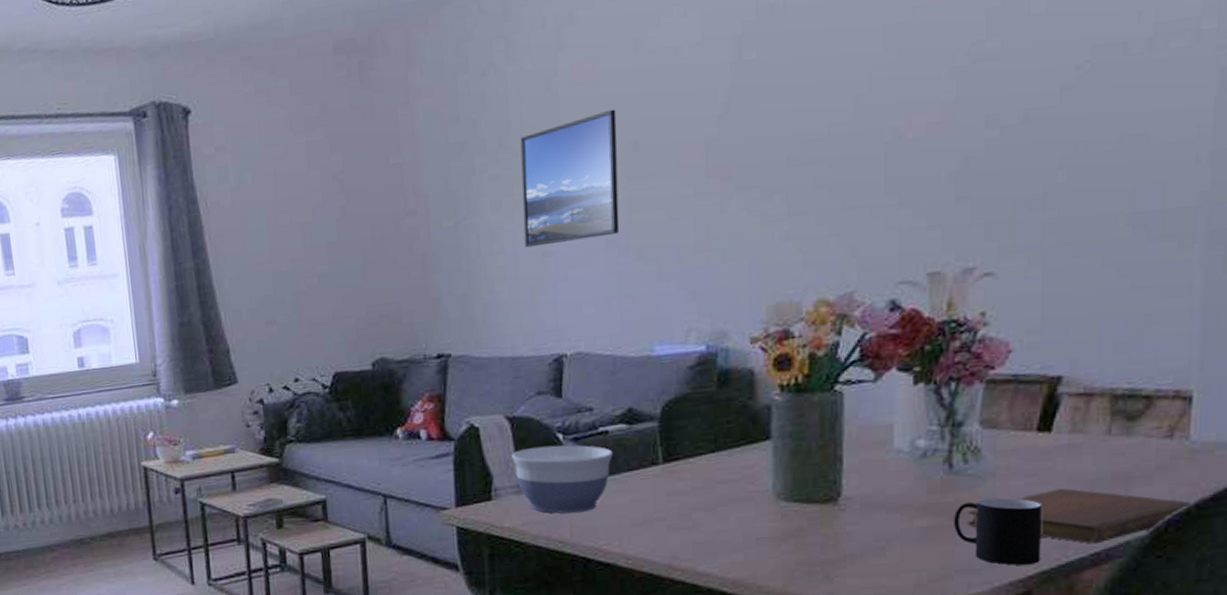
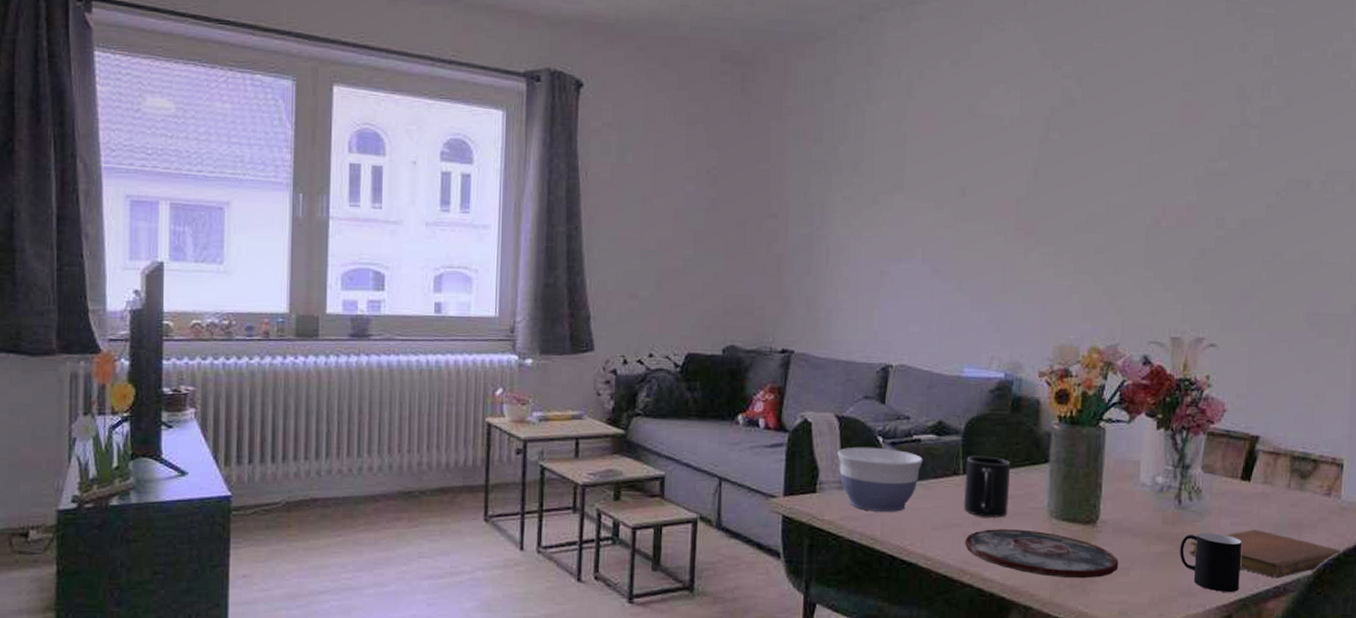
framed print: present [520,109,620,248] -> none [866,157,950,265]
mug: none [665,440,723,508] -> present [964,456,1011,518]
plate: none [672,516,871,566] -> present [965,529,1119,579]

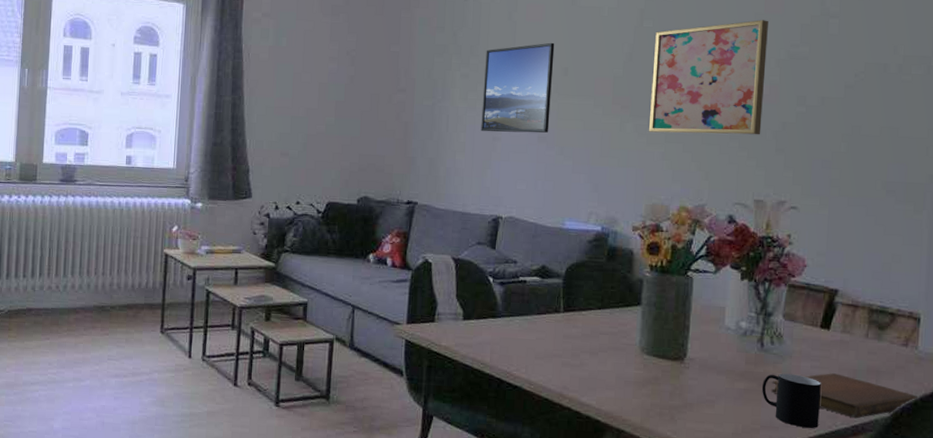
bowl: present [837,447,923,512] -> none [453,285,528,342]
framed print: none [866,157,950,265] -> present [481,42,555,133]
mug: present [964,456,1011,518] -> none [564,296,607,351]
plate: present [965,529,1119,579] -> none [564,360,705,408]
wall art: none [1055,130,1185,264] -> present [648,20,768,135]

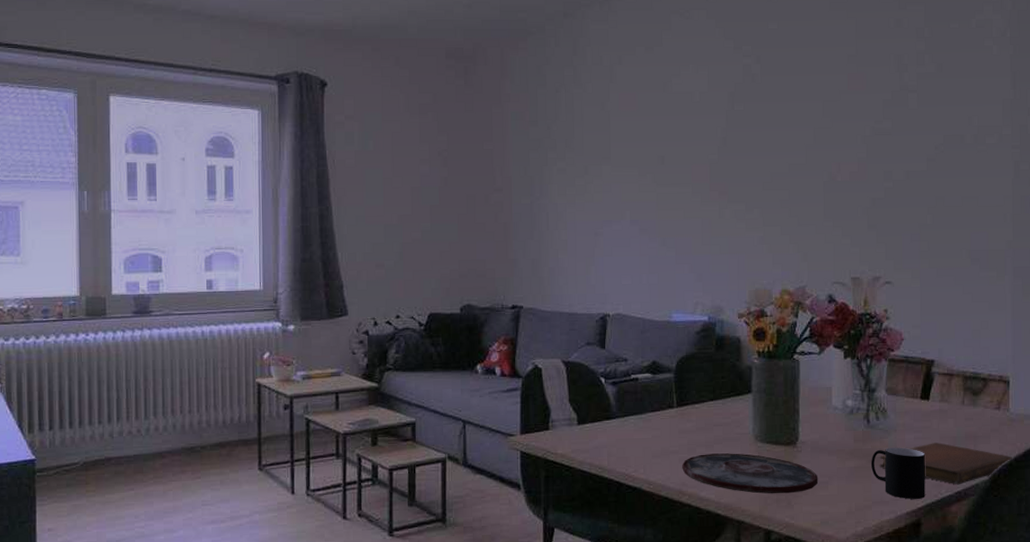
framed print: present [481,42,555,133] -> none [581,131,650,228]
plate: none [564,360,705,408] -> present [682,453,819,494]
wall art: present [648,20,768,135] -> none [746,97,853,217]

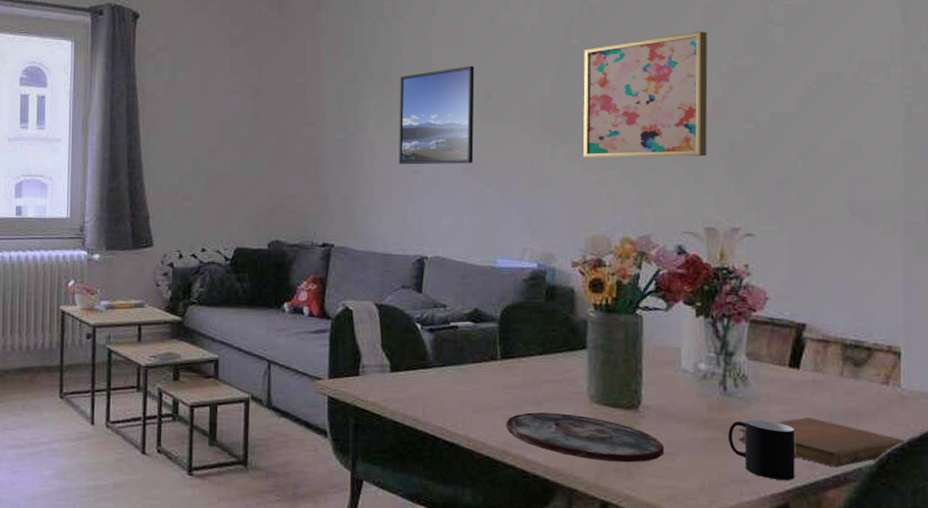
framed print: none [581,131,650,228] -> present [399,65,475,165]
wall art: none [746,97,853,217] -> present [582,31,708,159]

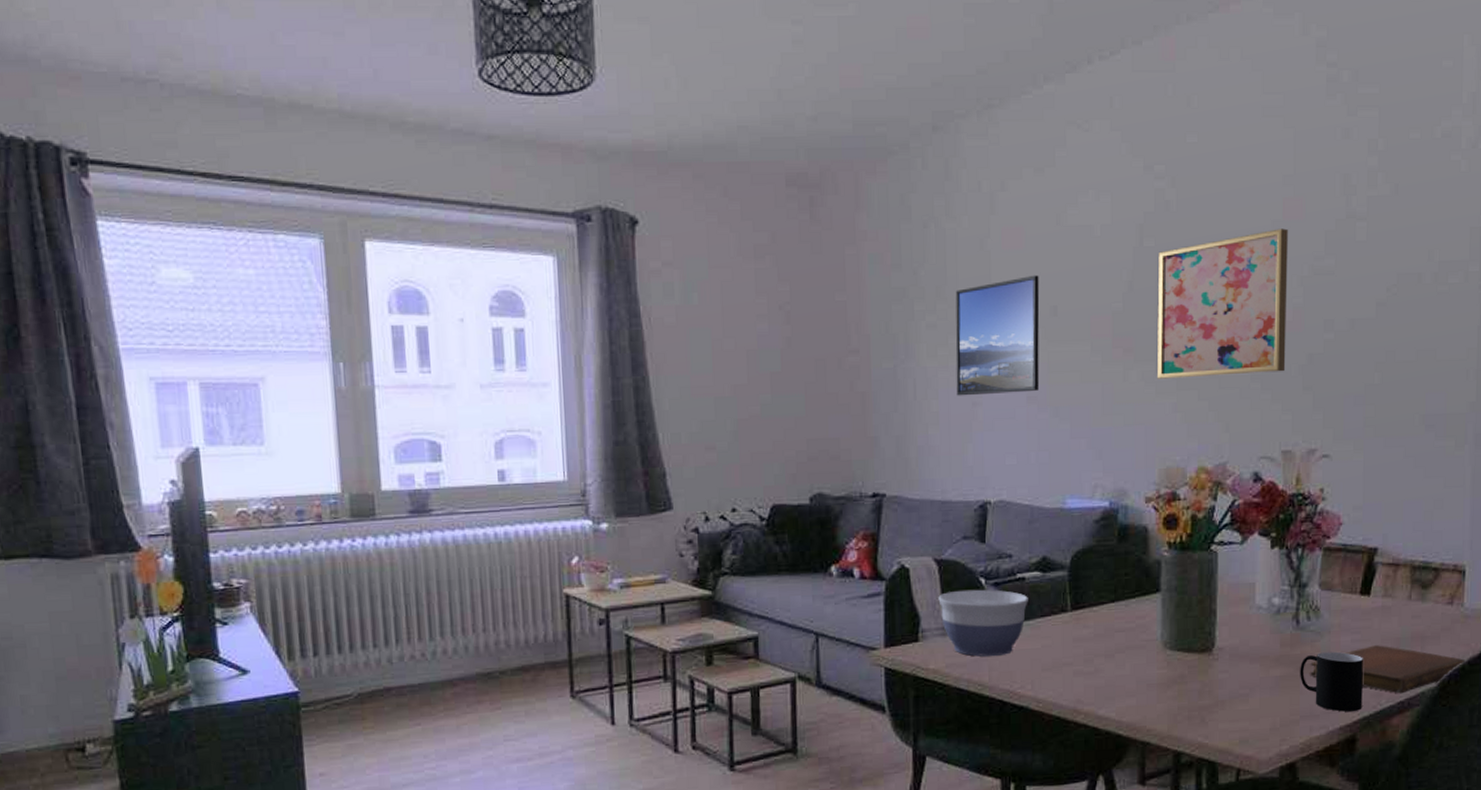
bowl: none [378,333,461,395] -> present [938,589,1028,657]
plate: present [506,412,665,463] -> none [1077,663,1238,710]

